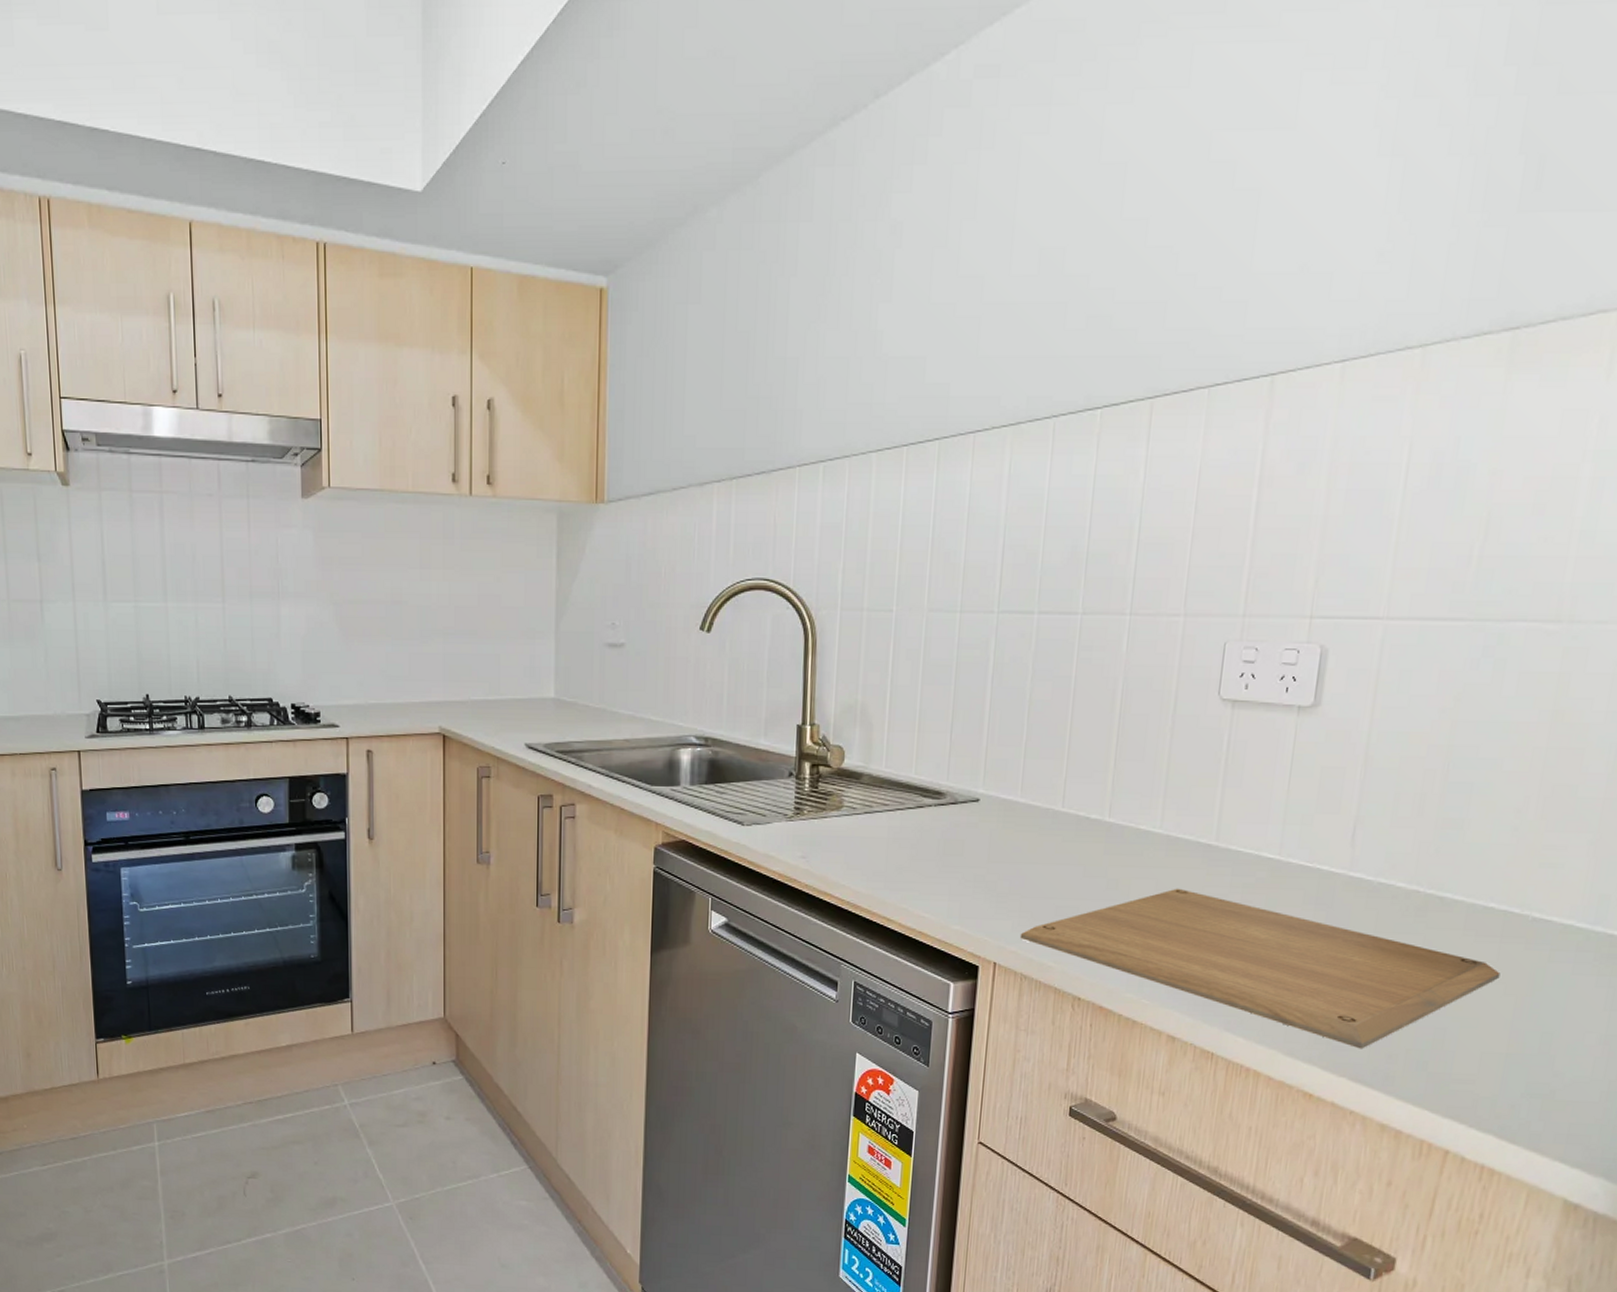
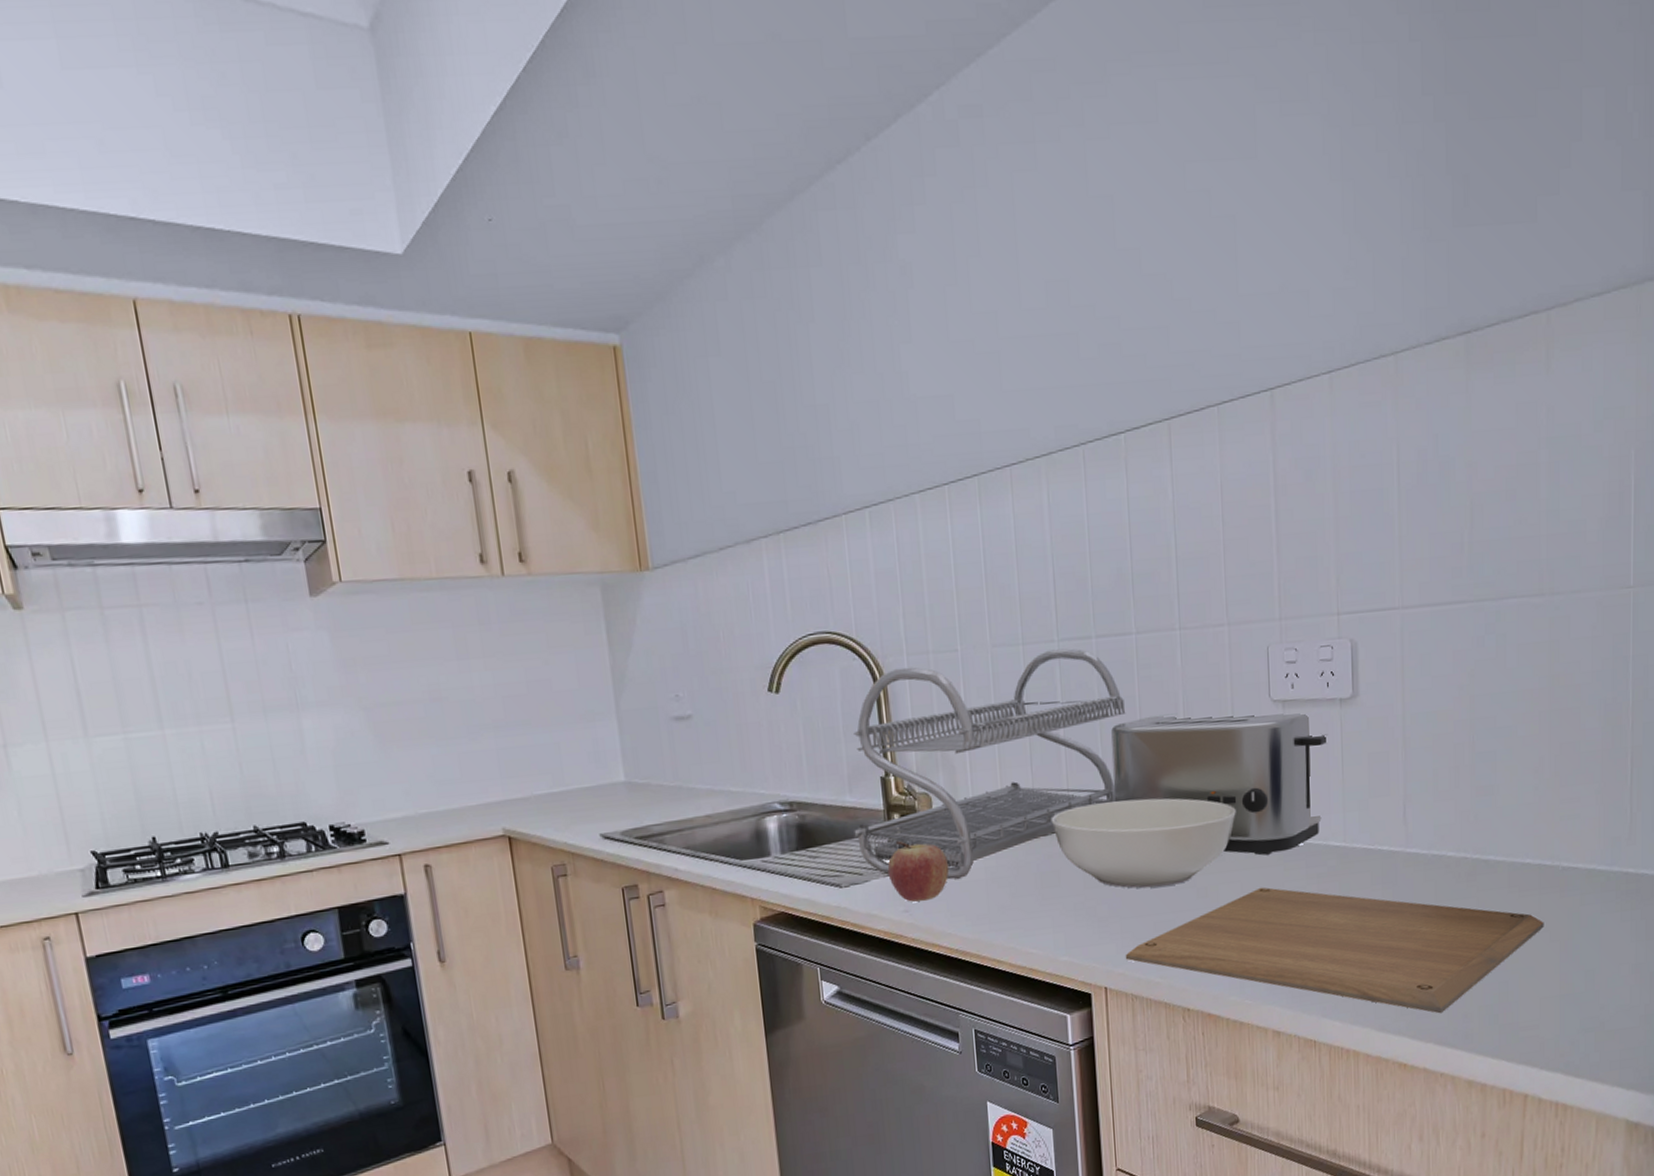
dish rack: none [763,621,1059,834] -> present [853,648,1126,880]
fruit: none [790,789,853,851] -> present [887,841,949,902]
bowl: none [963,779,1164,872] -> present [1050,798,1237,889]
toaster: none [1032,699,1278,856] -> present [1110,713,1327,856]

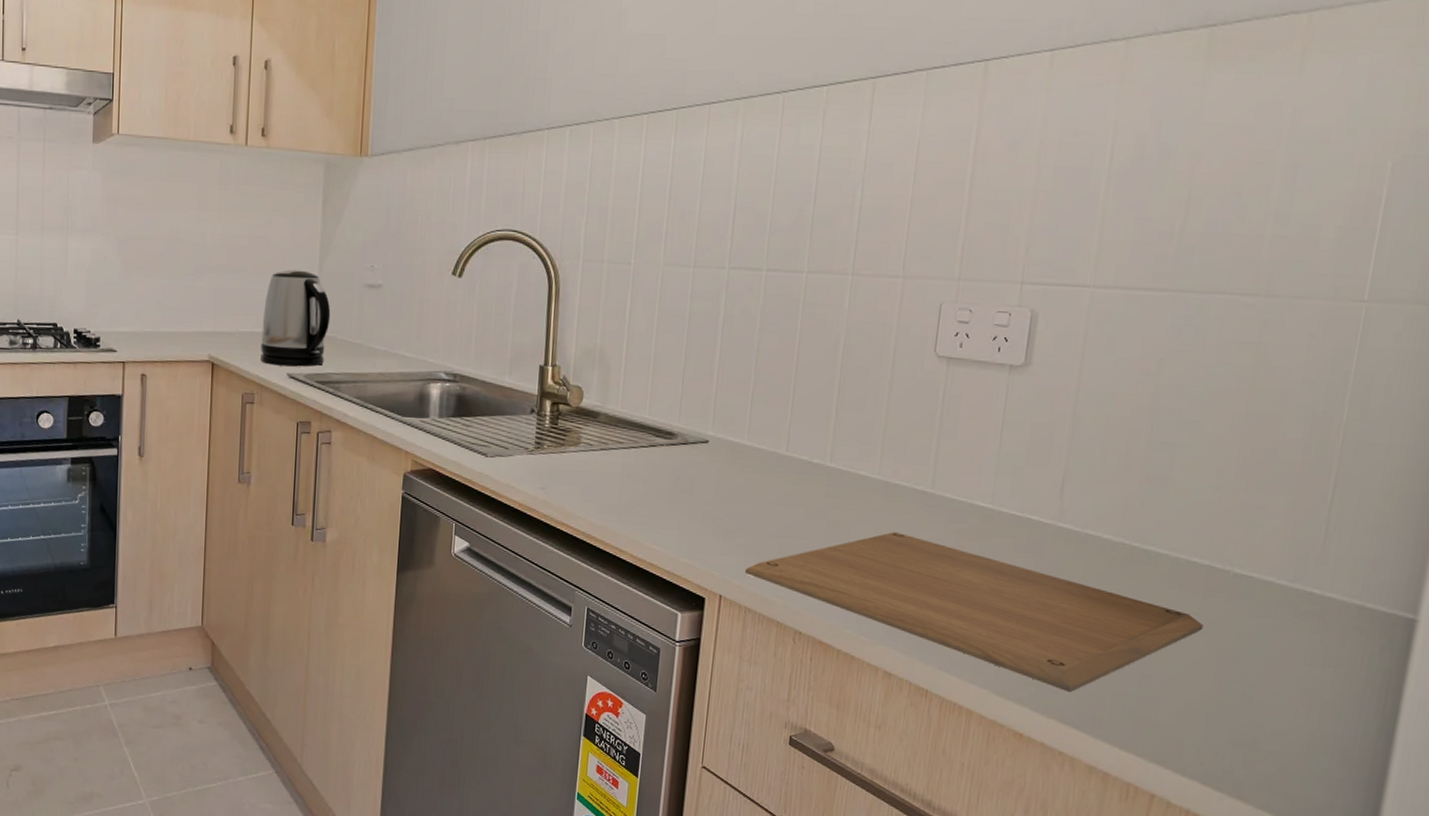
kettle: none [558,712,641,828] -> present [260,270,331,367]
dish rack: present [853,648,1126,880] -> none [507,271,785,469]
fruit: present [887,841,949,902] -> none [531,425,590,484]
bowl: present [1050,798,1237,889] -> none [693,422,883,513]
toaster: present [1110,713,1327,856] -> none [758,351,991,502]

